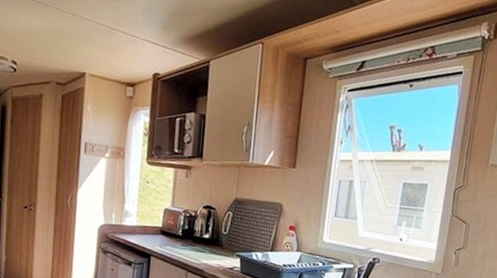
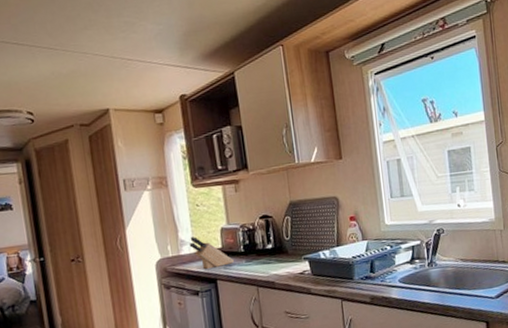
knife block: none [132,209,171,245] -> present [189,236,235,270]

